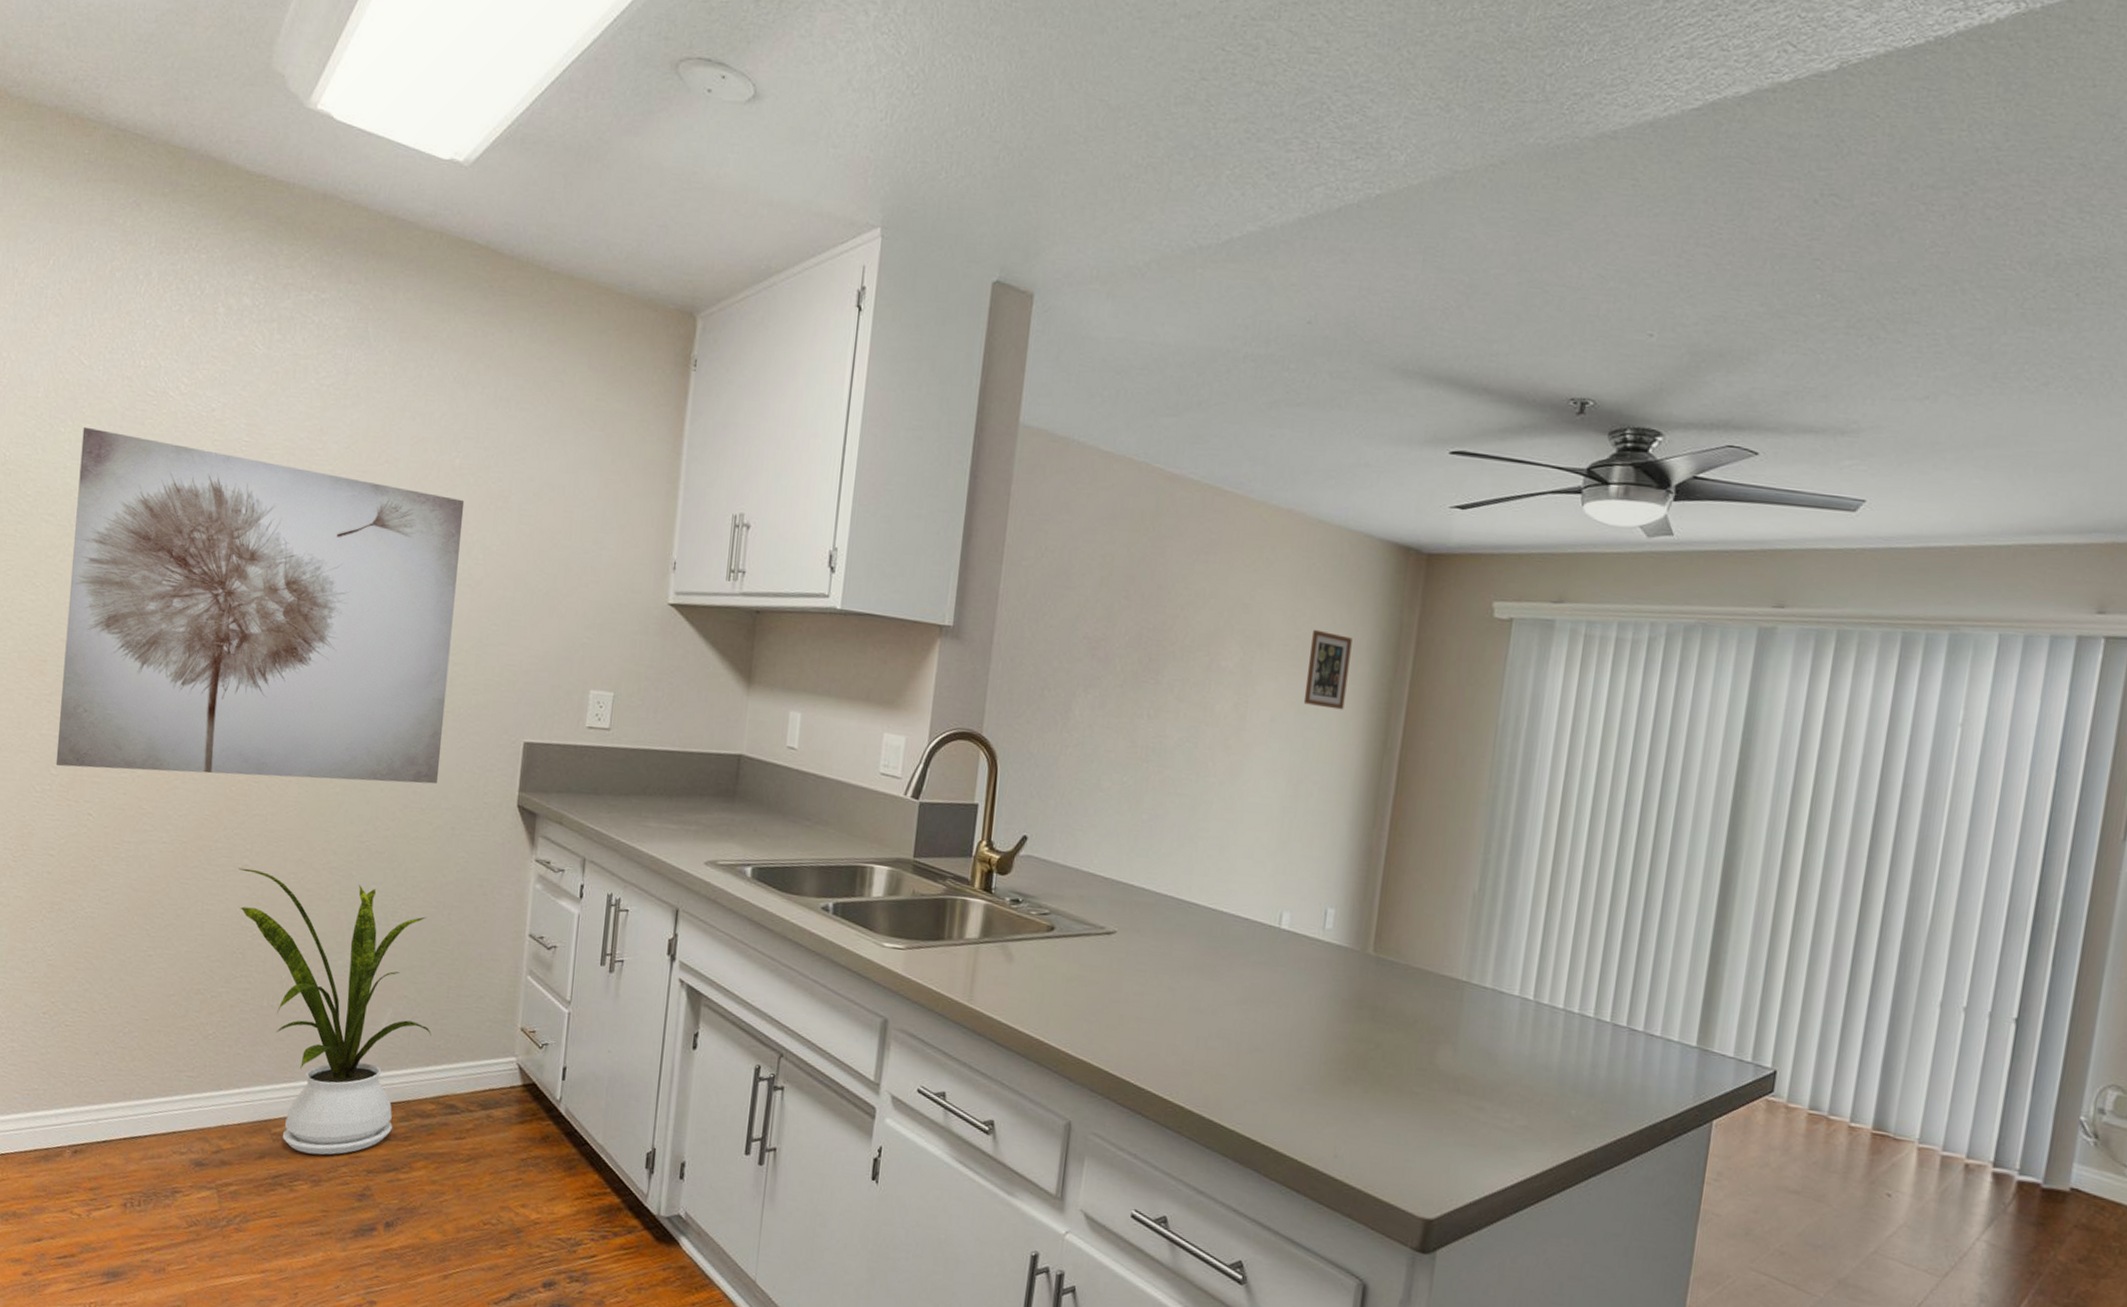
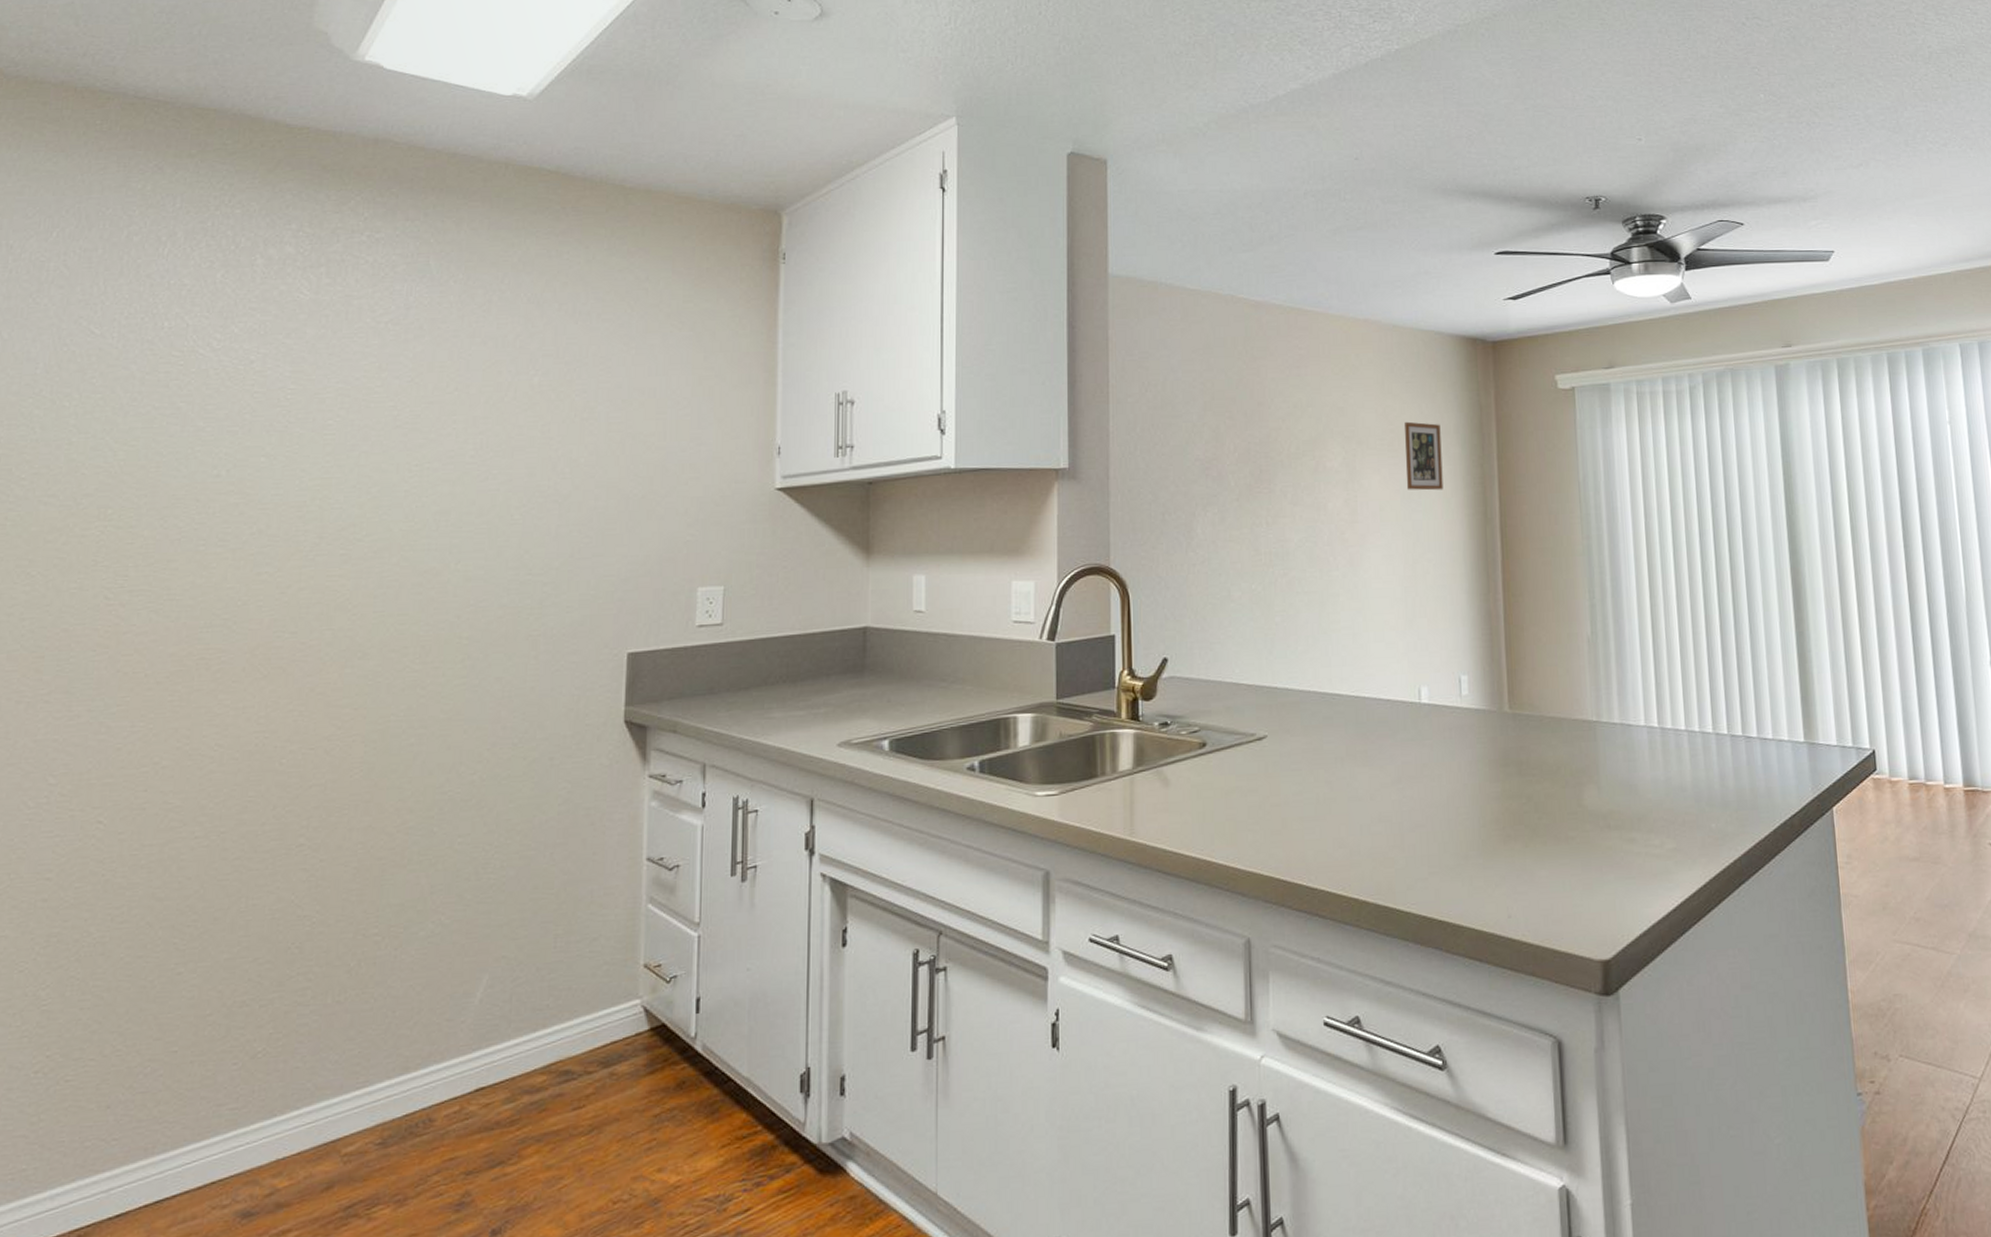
wall art: present [55,426,465,784] -> none [55,397,546,774]
house plant: present [238,867,432,1155] -> none [292,841,538,1170]

